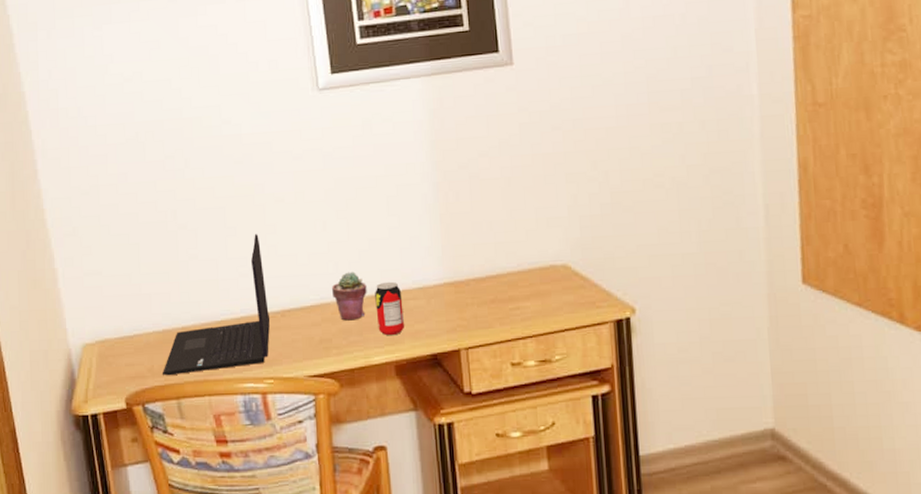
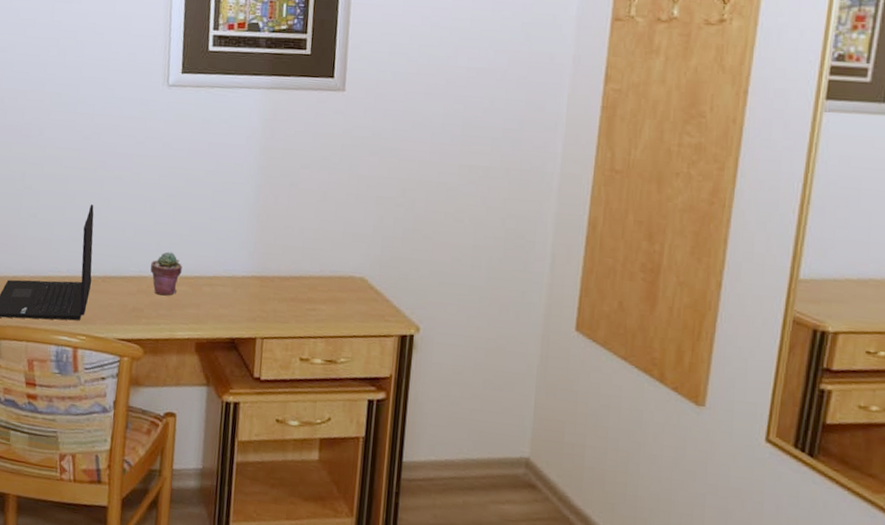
beverage can: present [375,281,405,336] -> none [186,266,213,315]

